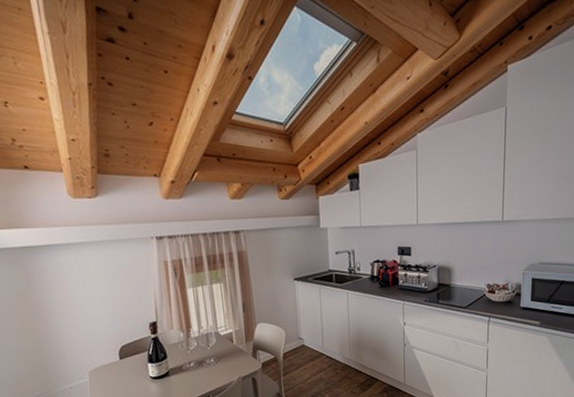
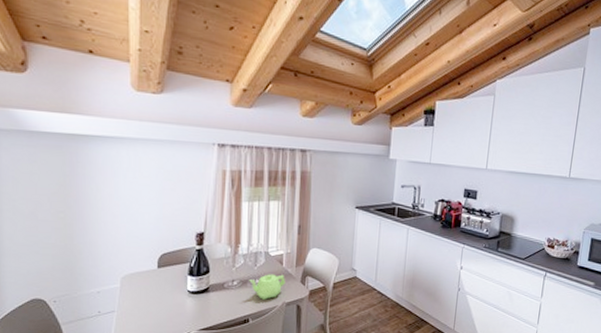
teapot: none [204,351,238,377] -> present [249,274,285,300]

